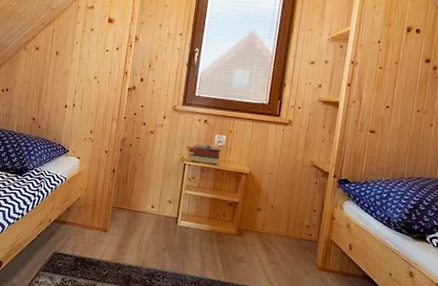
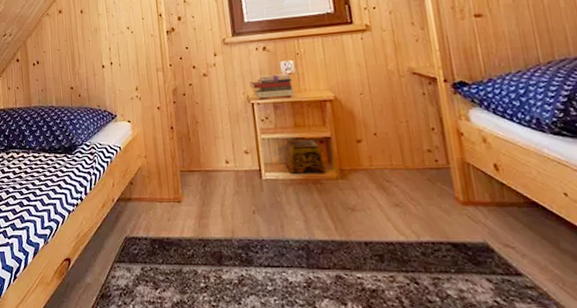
decorative box: none [198,199,229,230] -> present [284,140,327,174]

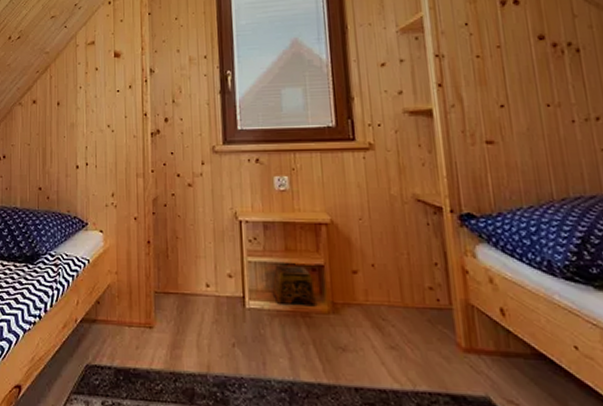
books: present [249,73,296,99] -> none [238,190,288,217]

